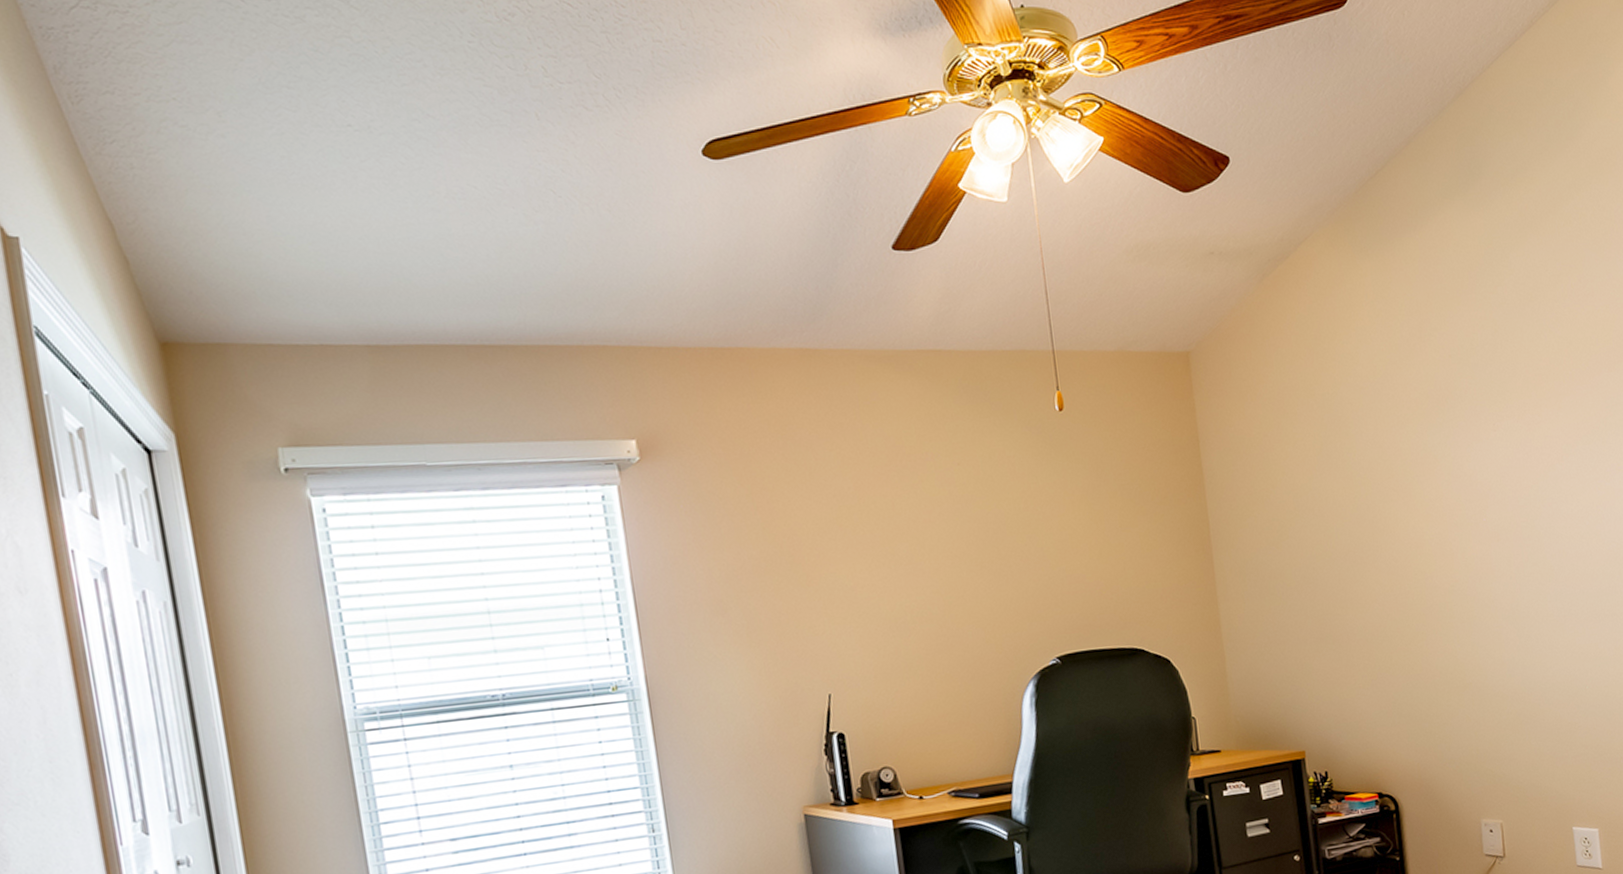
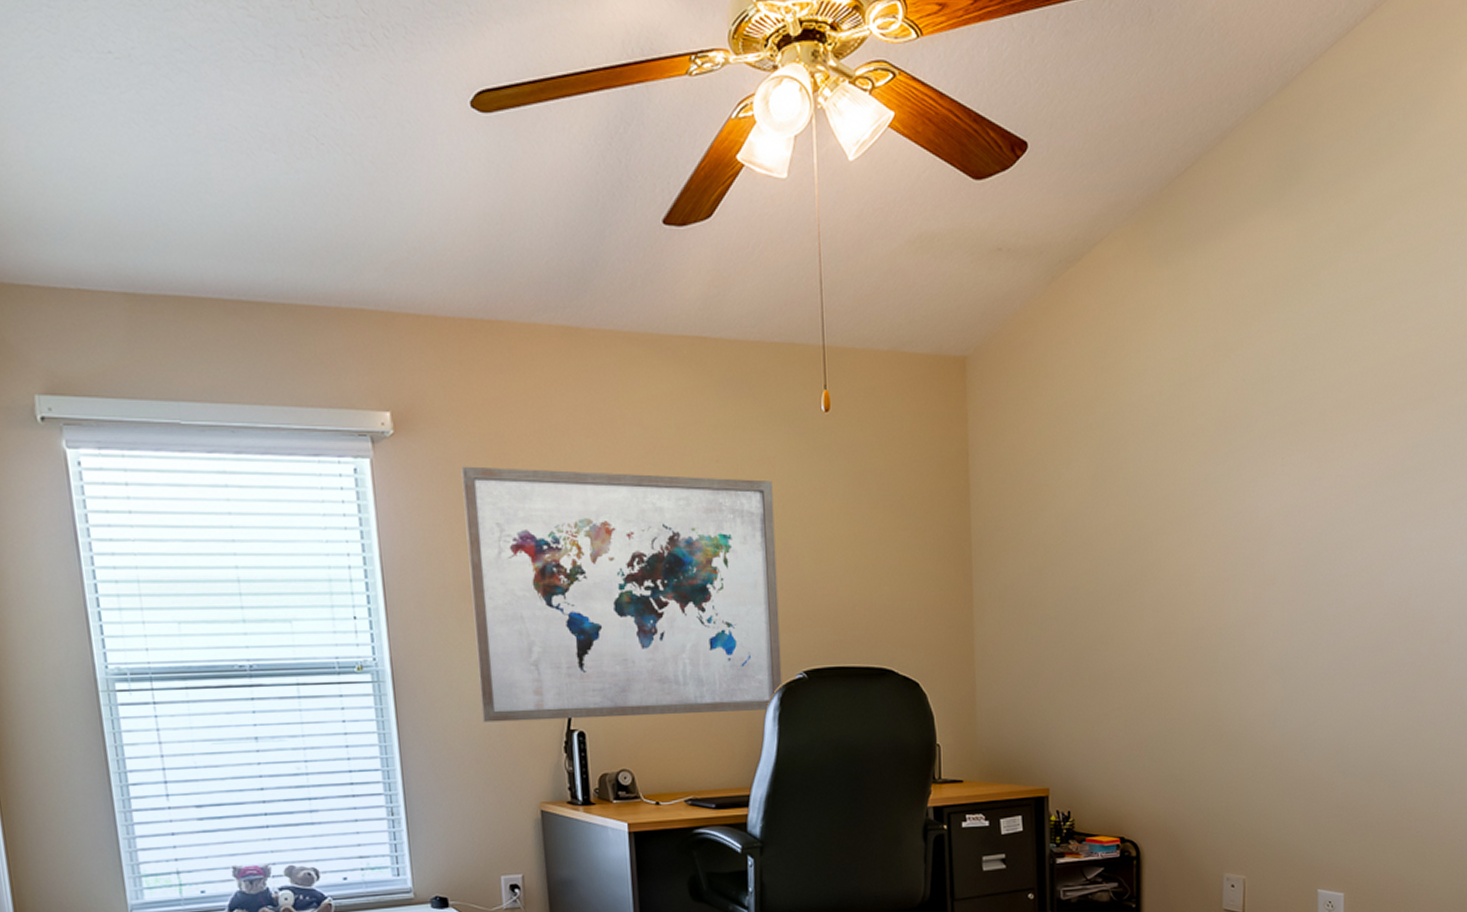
wall art: none [708,478,1037,732] -> present [461,466,783,723]

